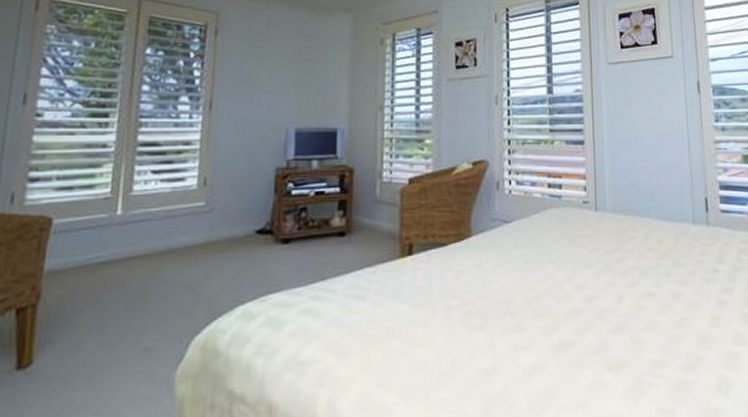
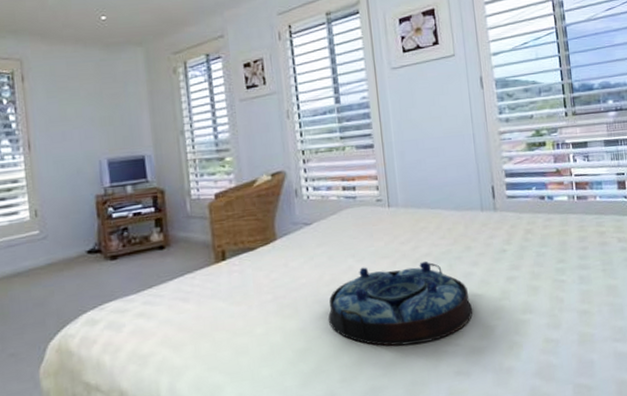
serving tray: none [521,274,681,373] -> present [328,260,473,346]

